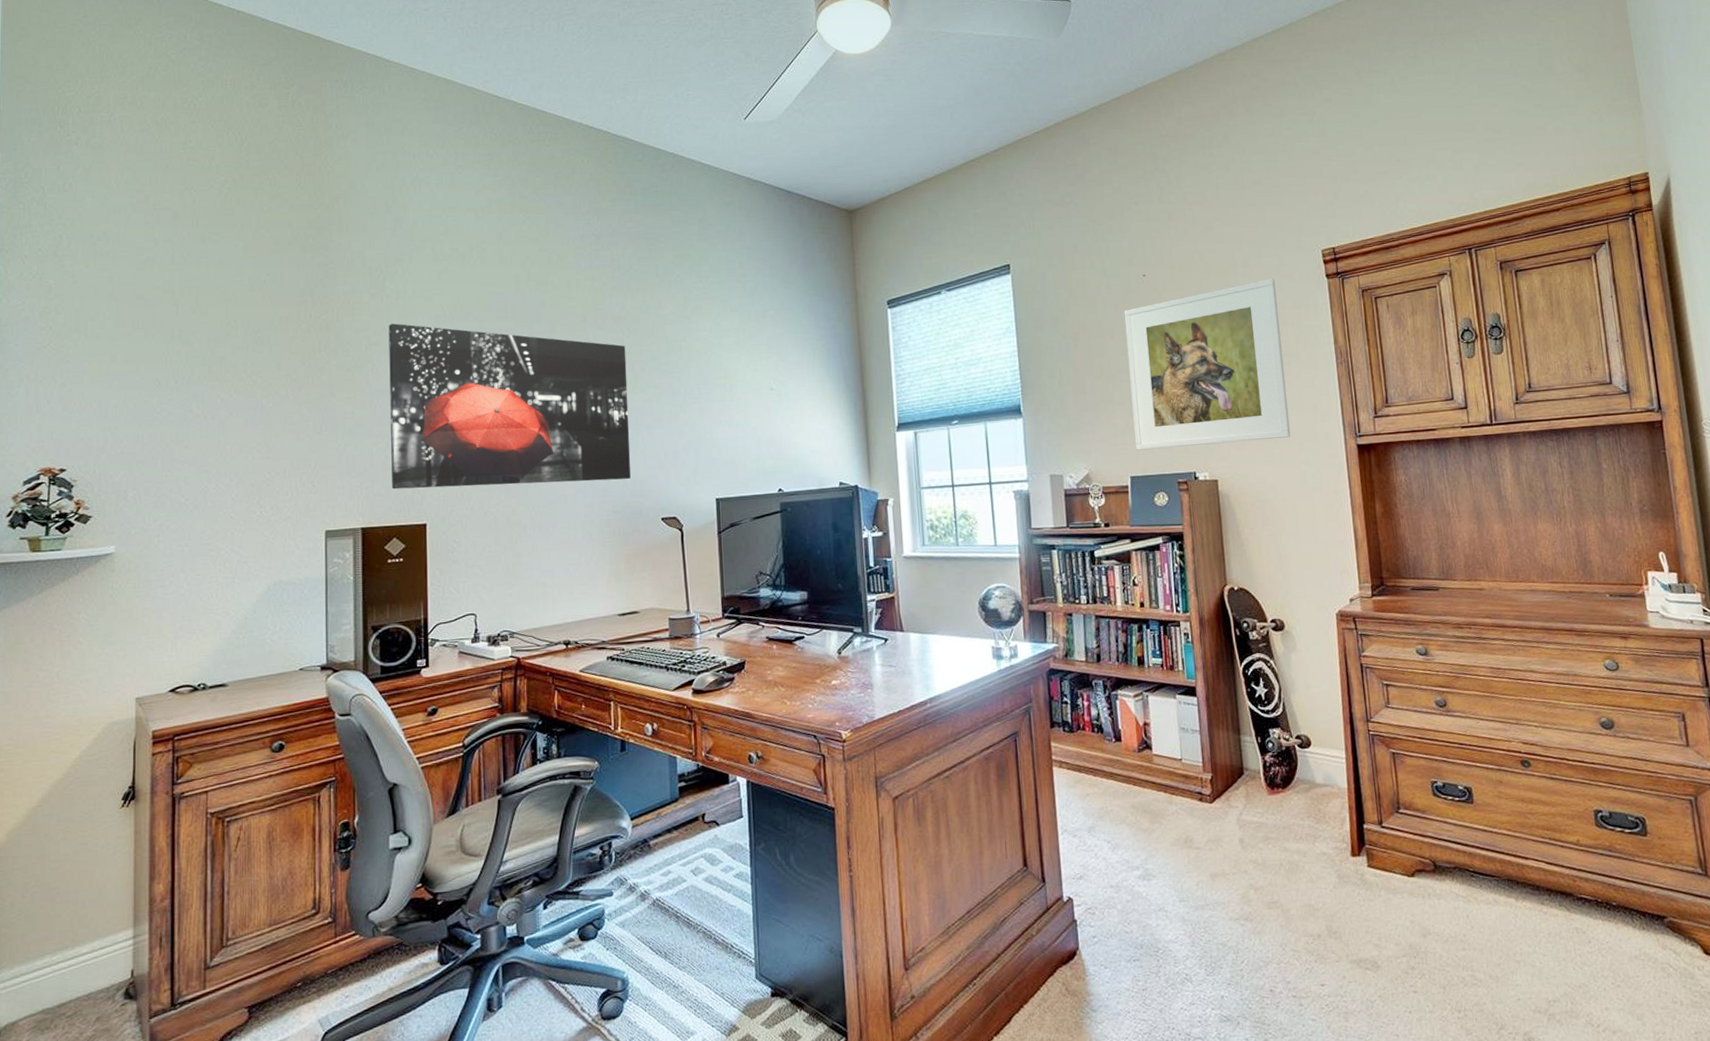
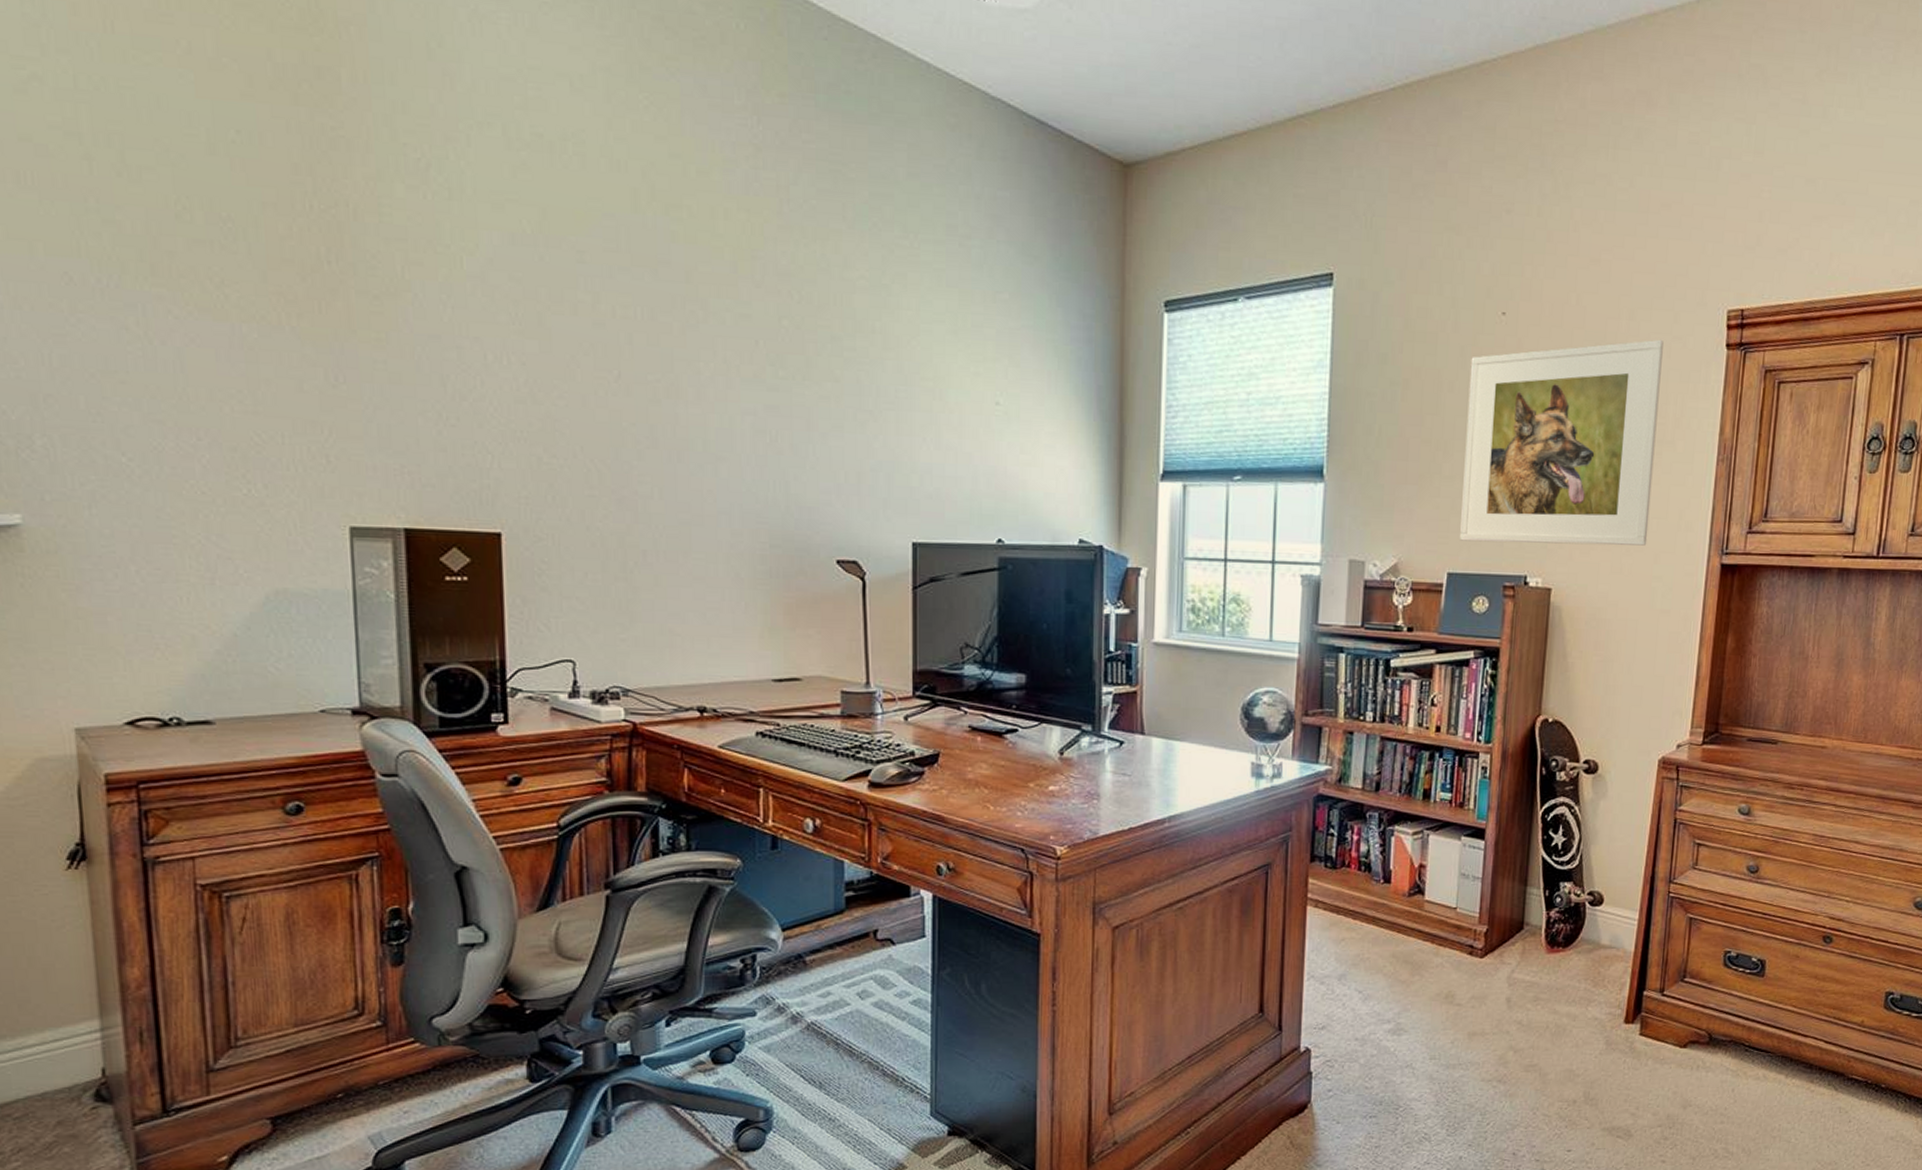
wall art: present [388,323,631,490] -> none [436,236,797,504]

